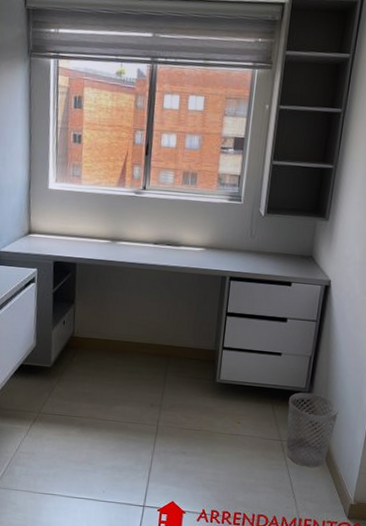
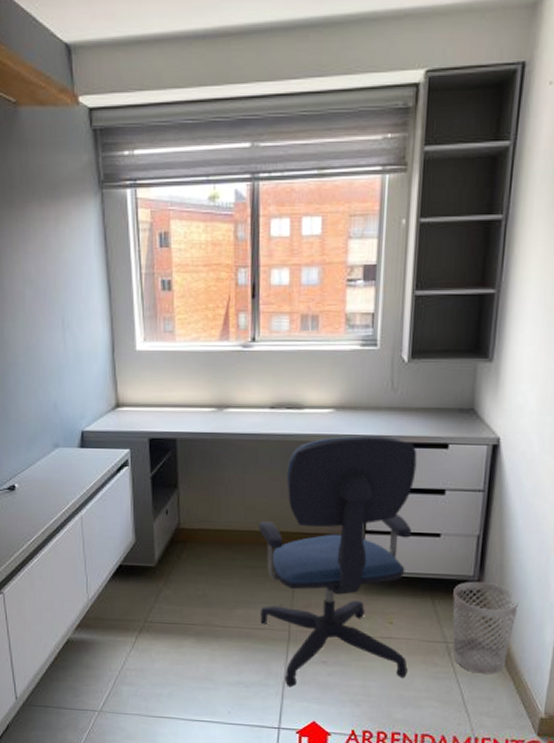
office chair: none [134,271,267,473] -> present [259,436,417,688]

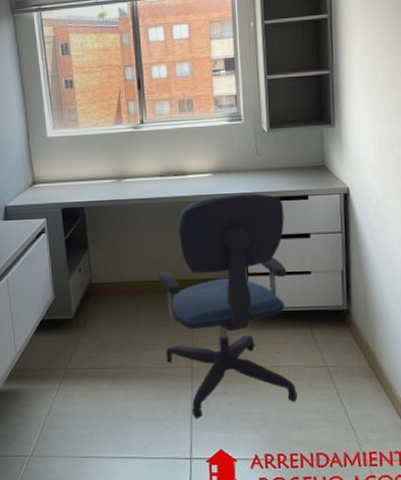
wastebasket: present [452,581,520,674] -> none [328,310,384,393]

